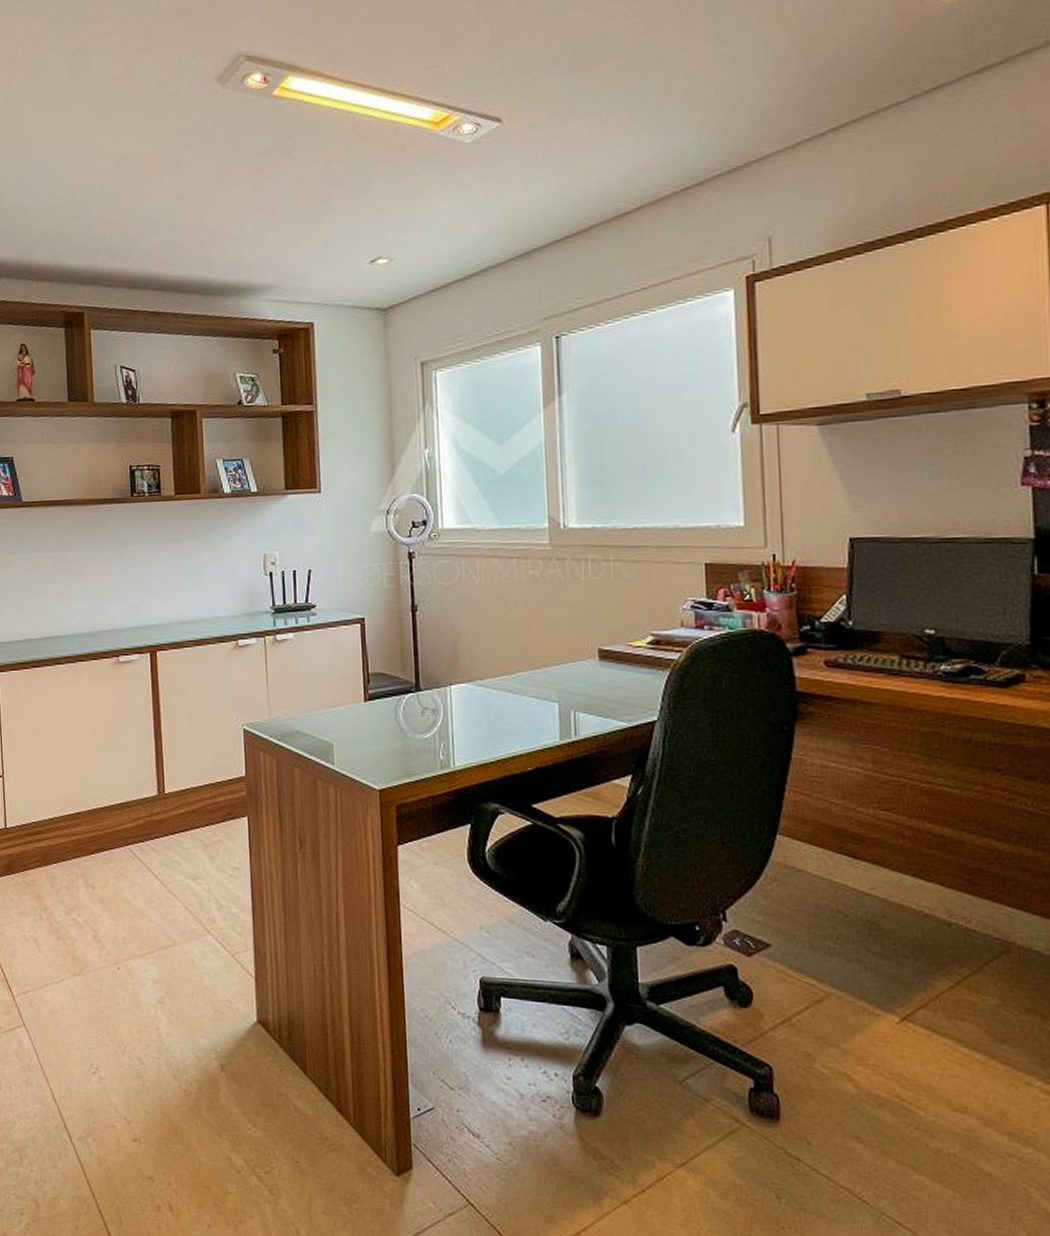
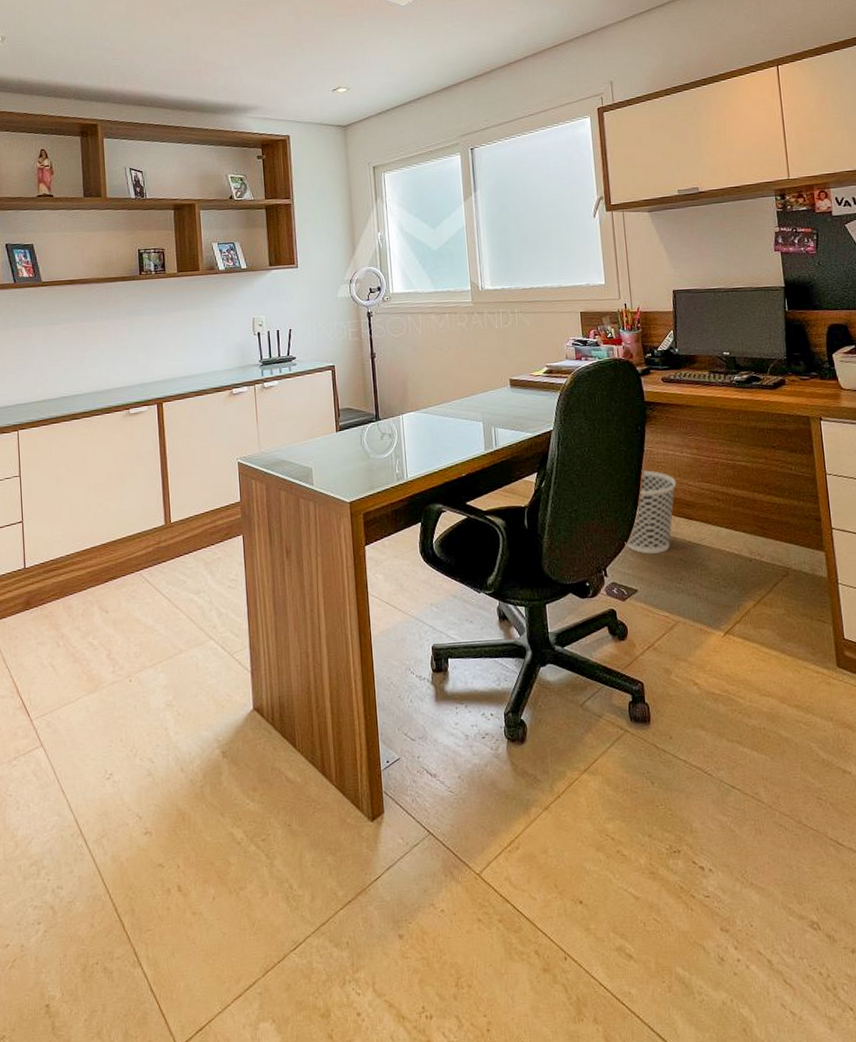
wastebasket: none [755,786,838,899] -> present [625,470,677,554]

